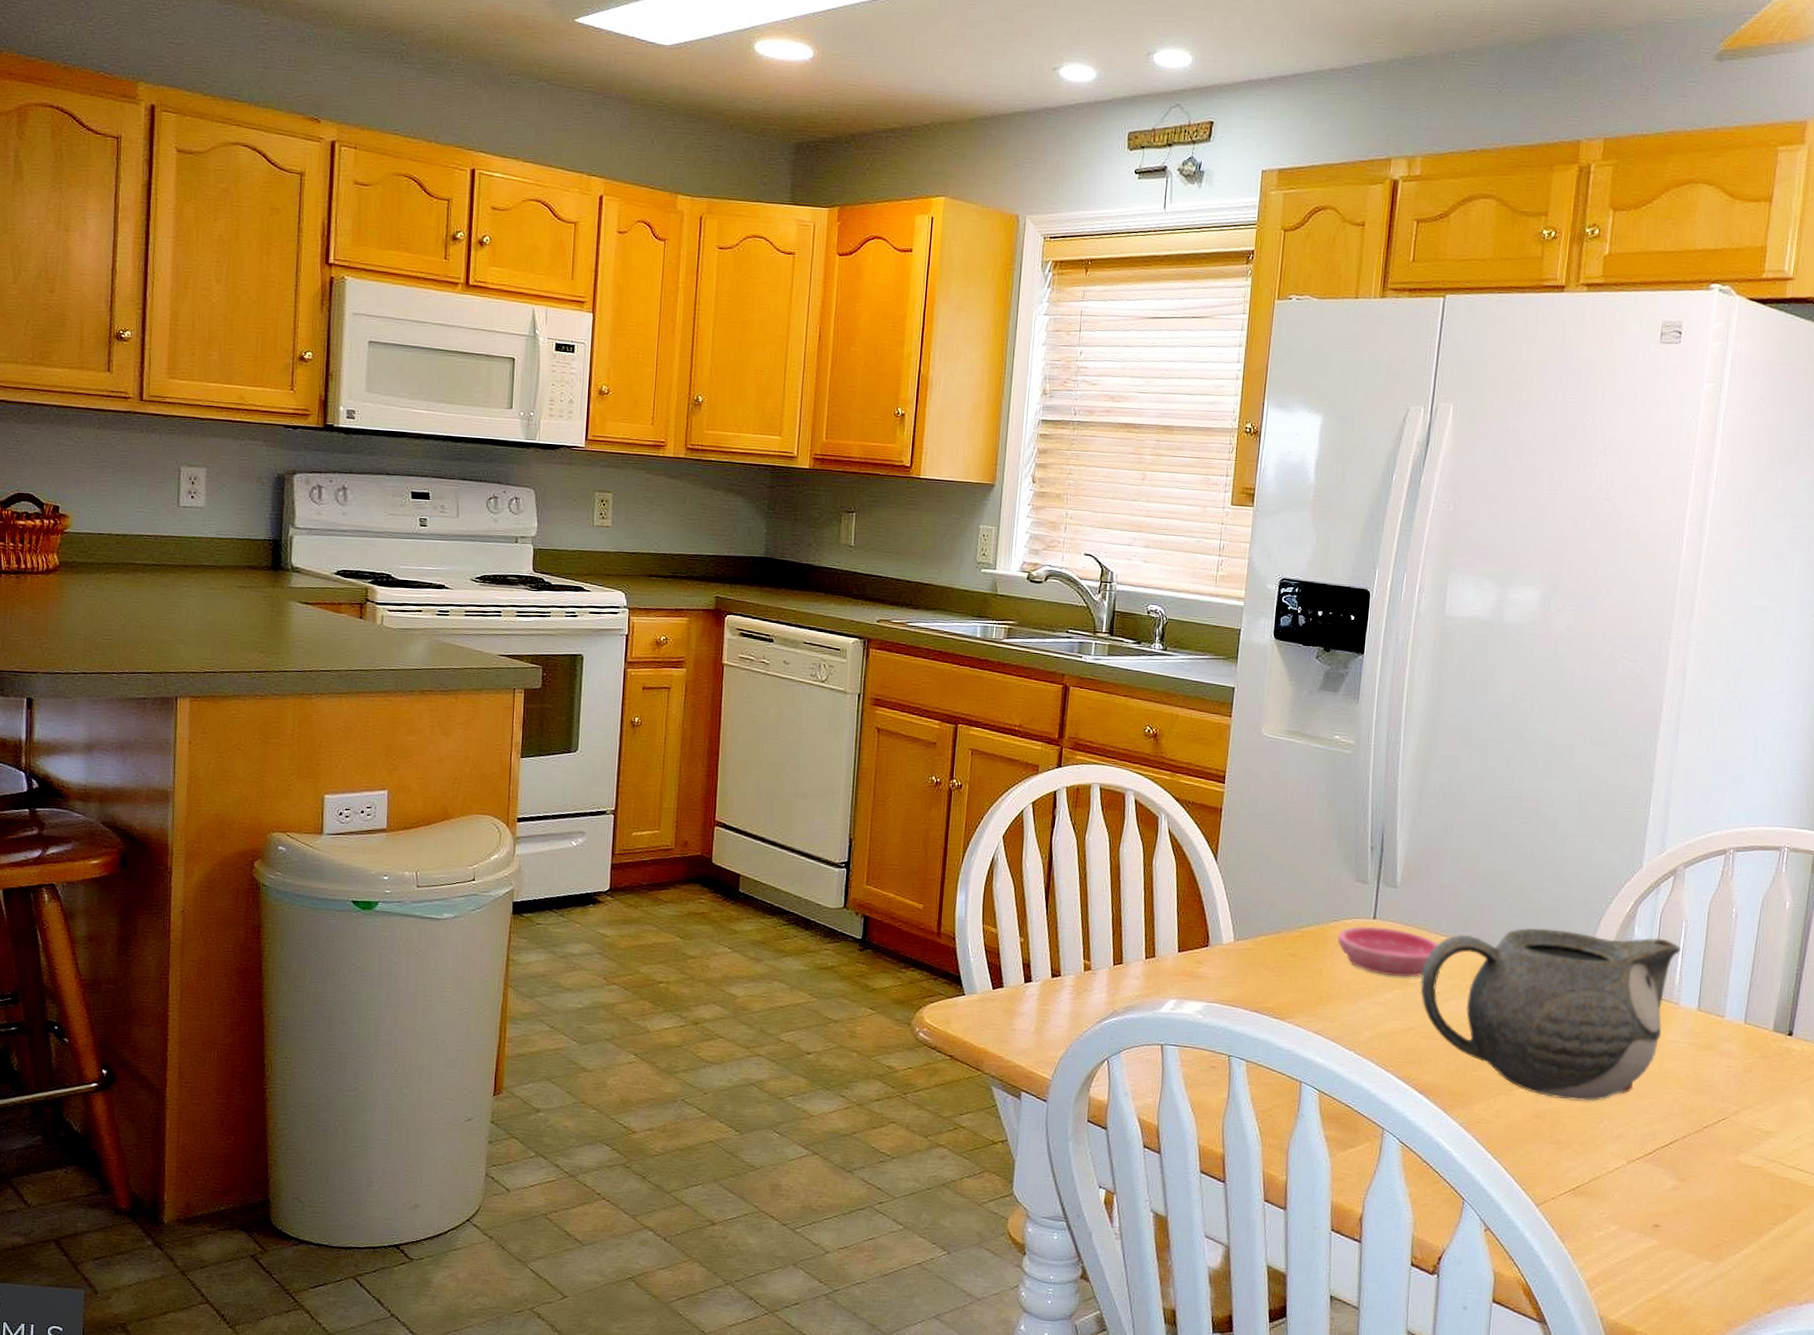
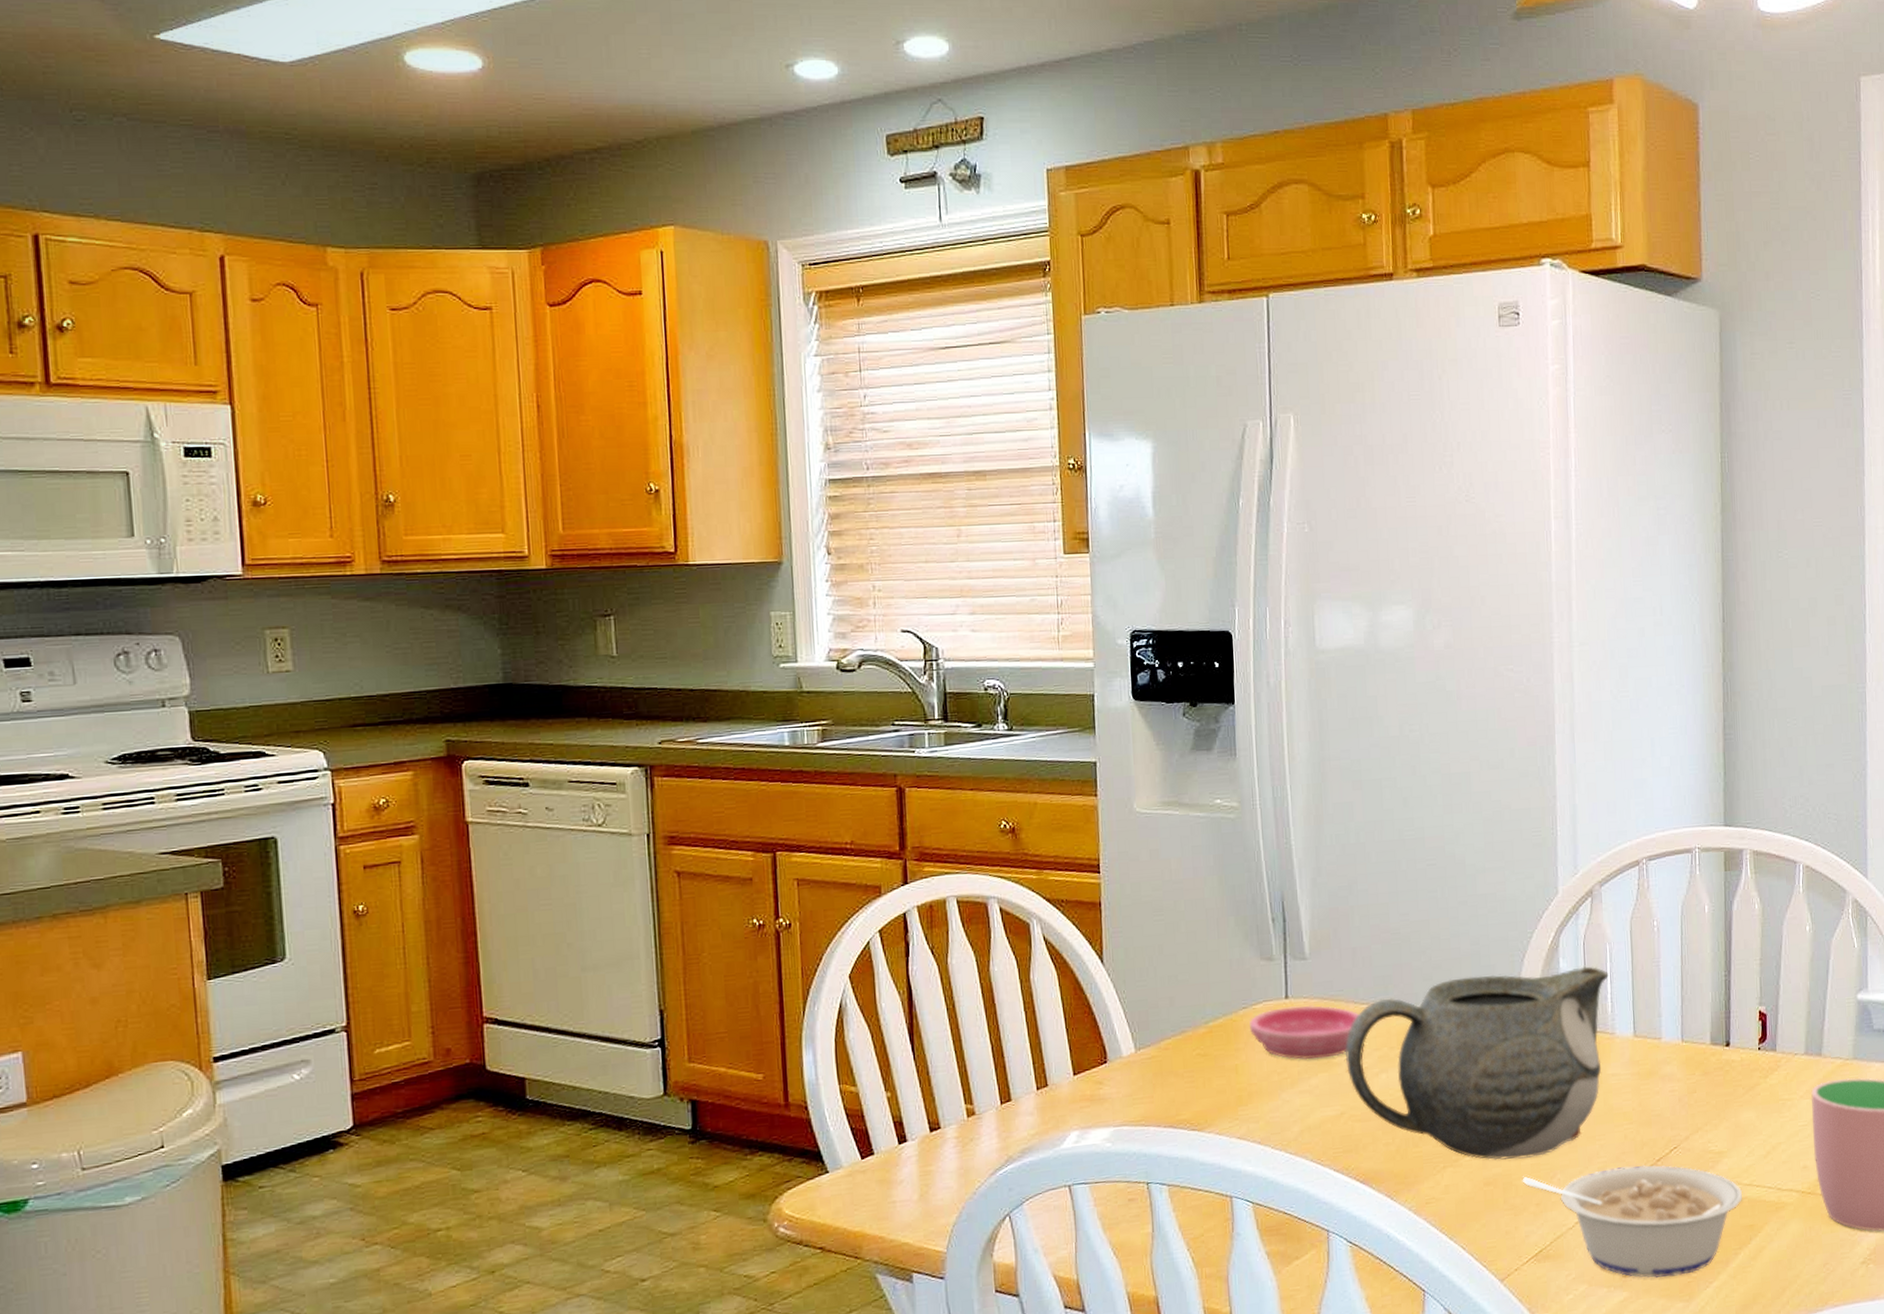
legume: none [1570,1117,1784,1237] -> present [1522,1165,1742,1278]

